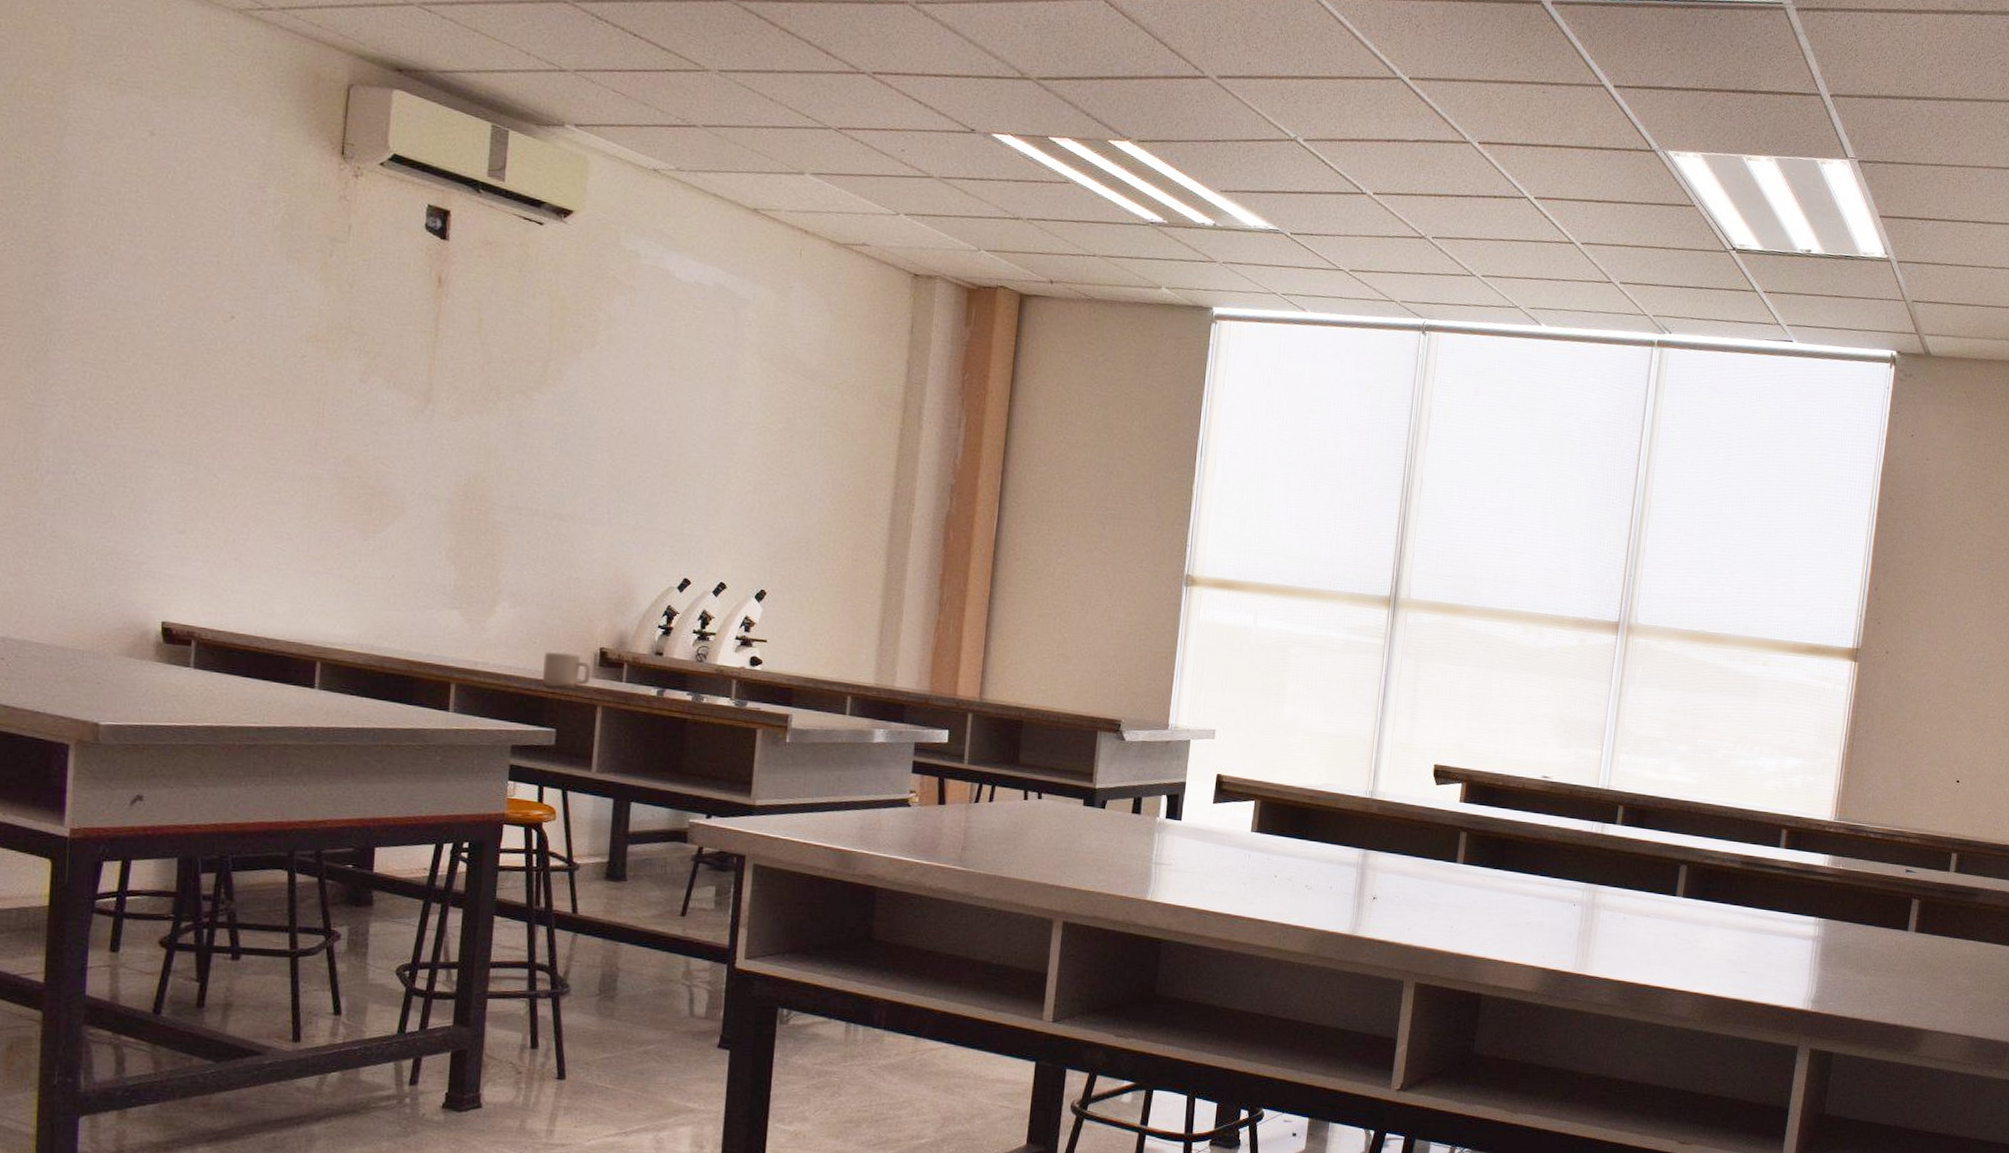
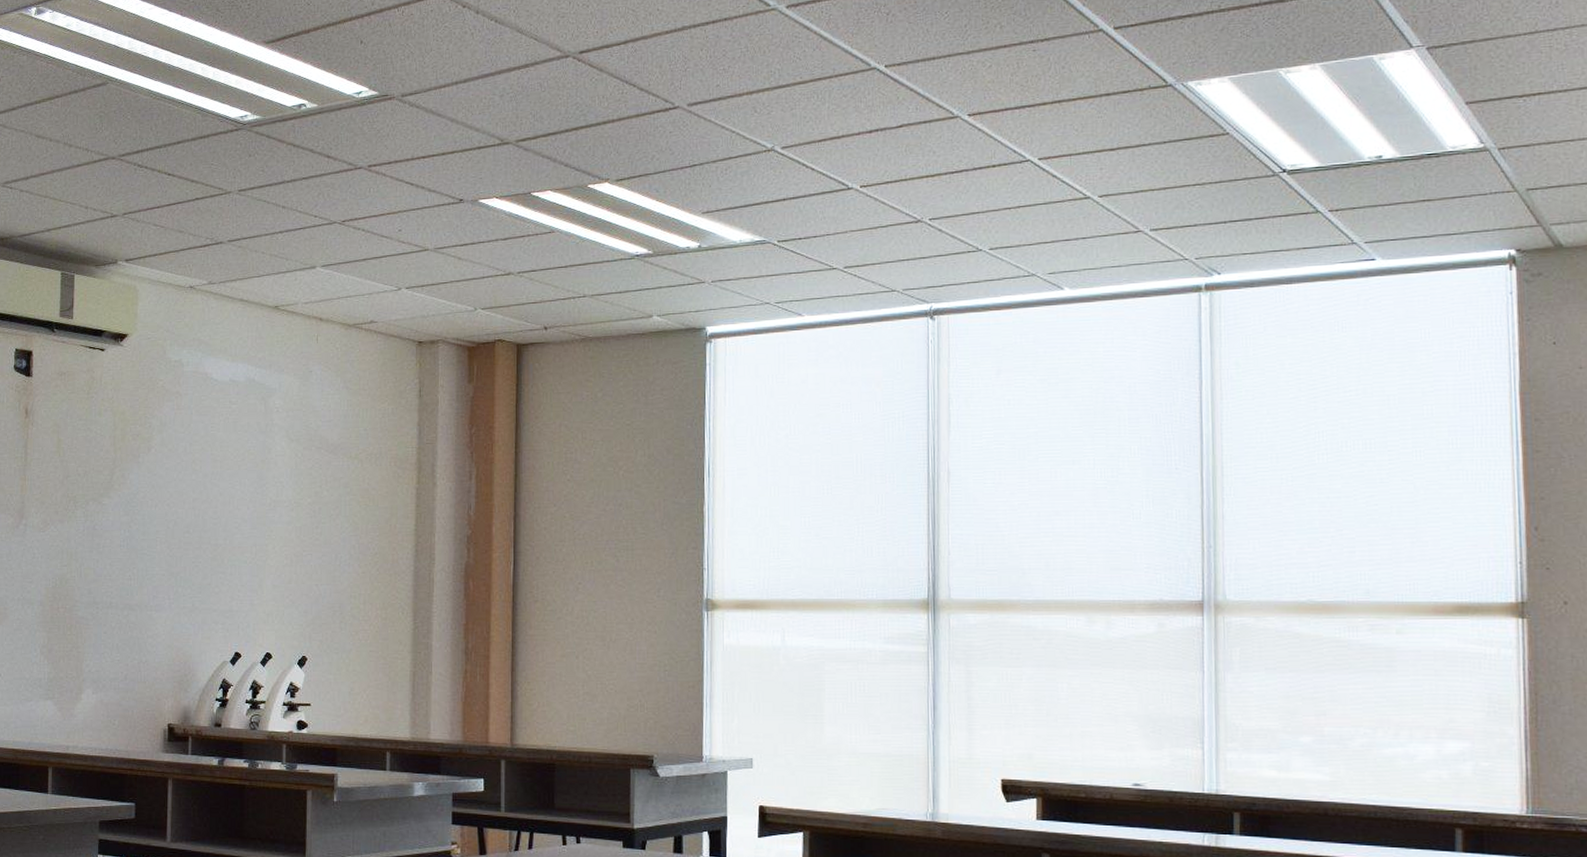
mug: present [543,651,590,689] -> none [121,730,161,764]

